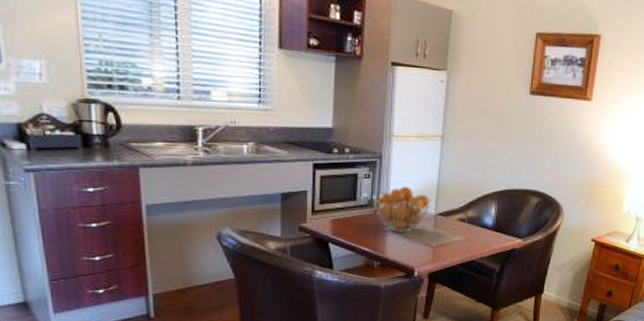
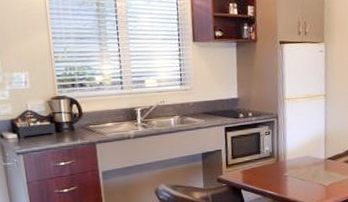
fruit basket: present [373,186,431,232] -> none [273,138,321,177]

